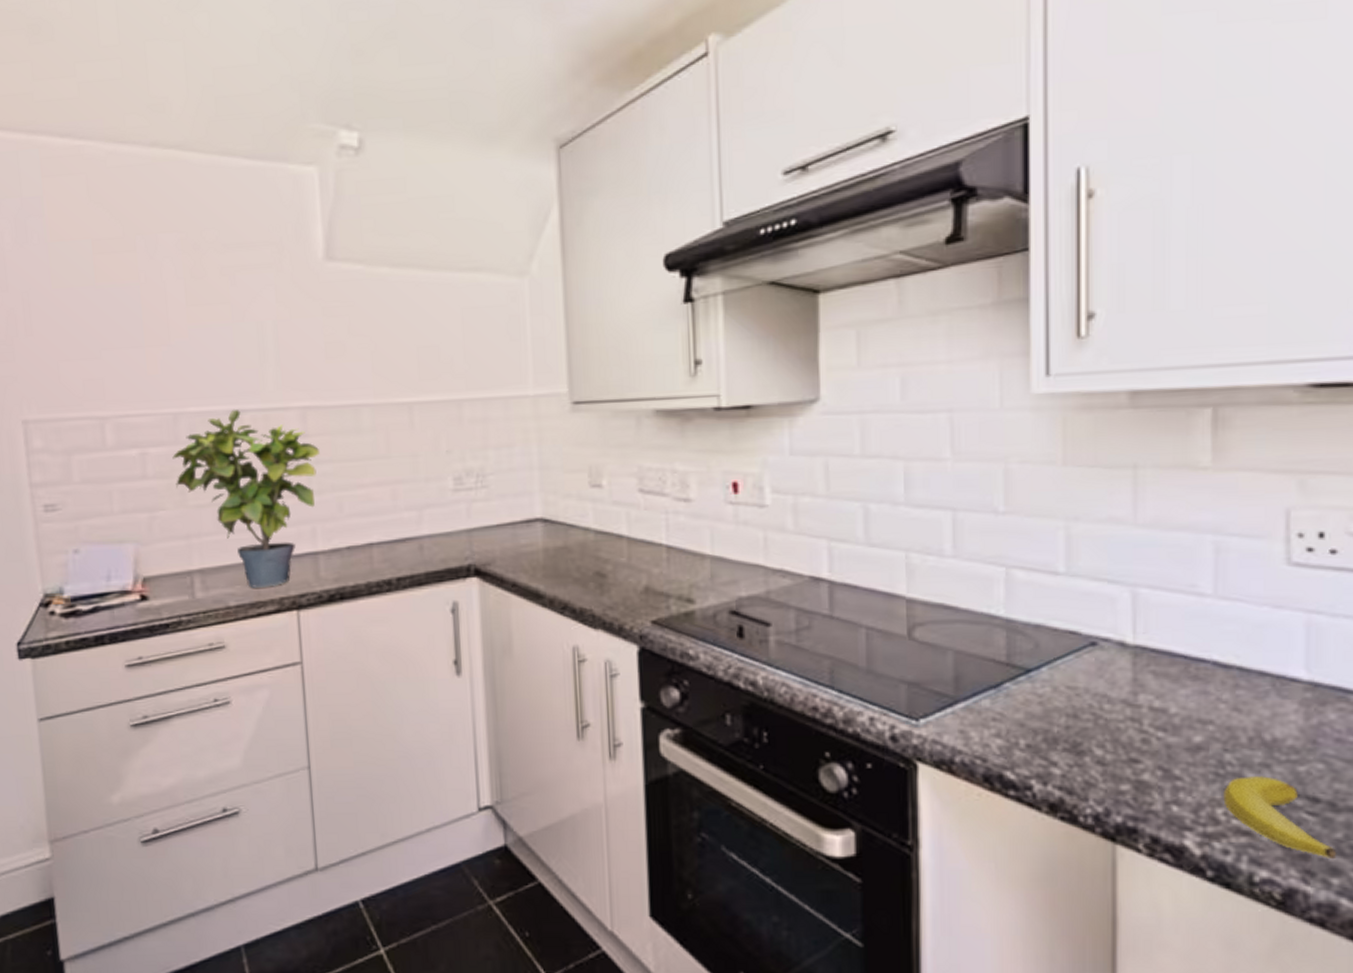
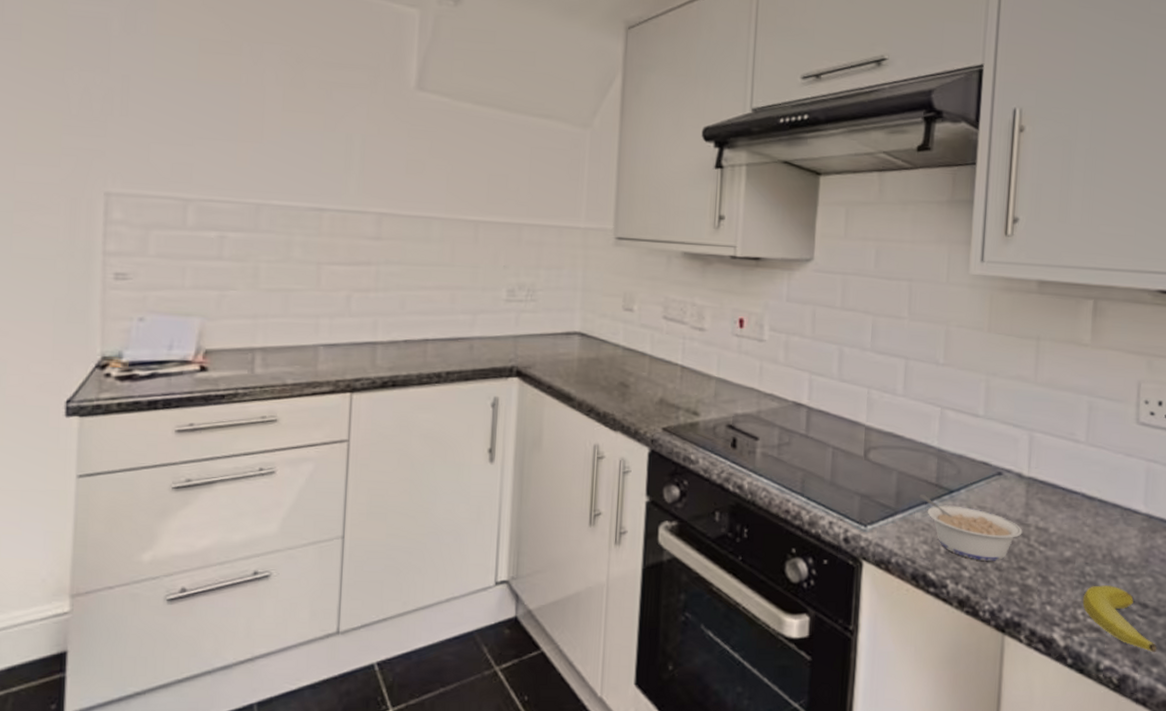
potted plant: present [172,409,321,588] -> none [250,207,391,370]
legume: none [986,676,1131,754] -> present [920,494,1023,561]

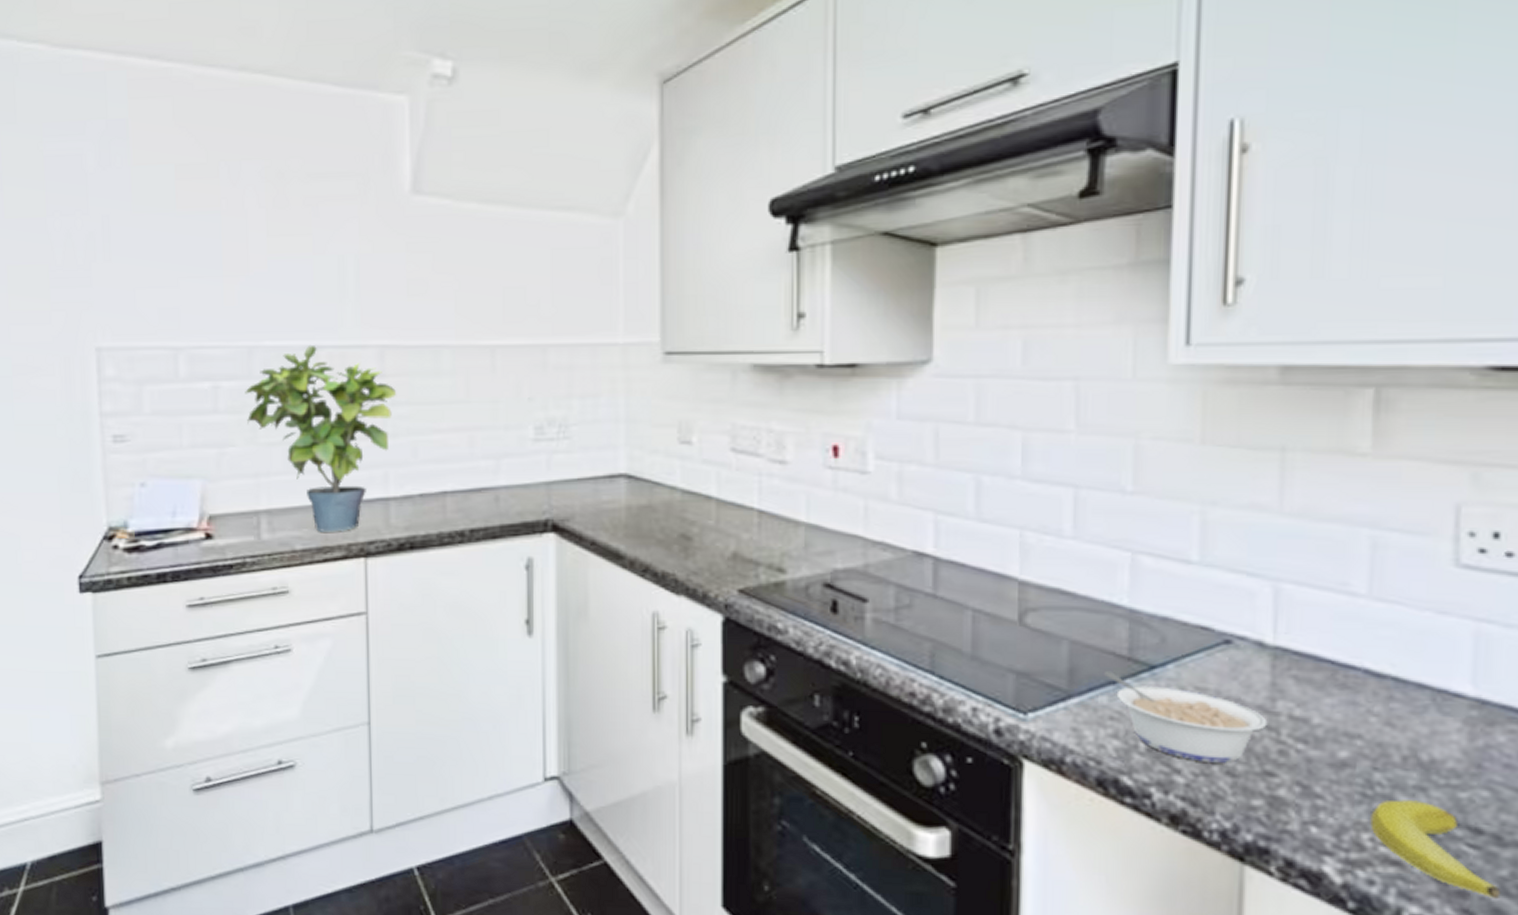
potted plant: none [250,207,391,370] -> present [245,344,397,532]

